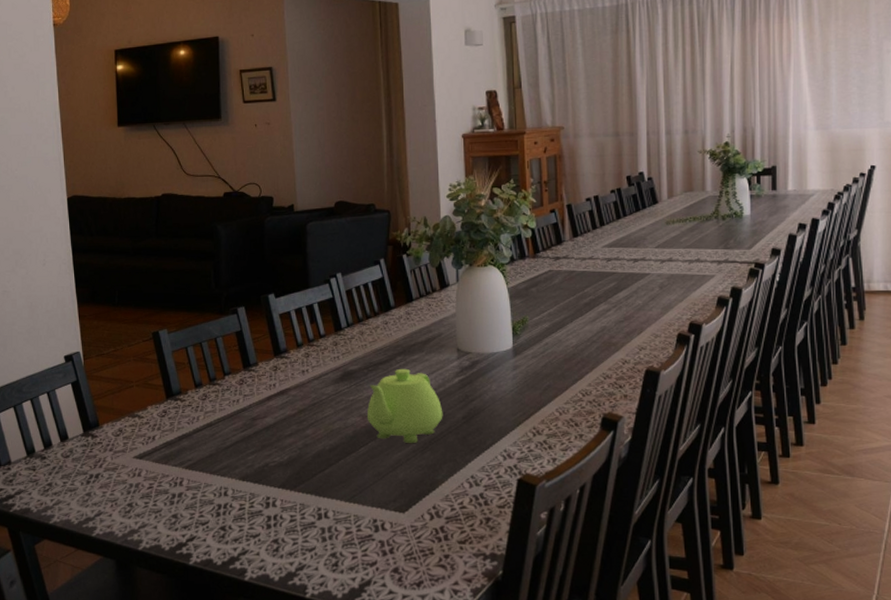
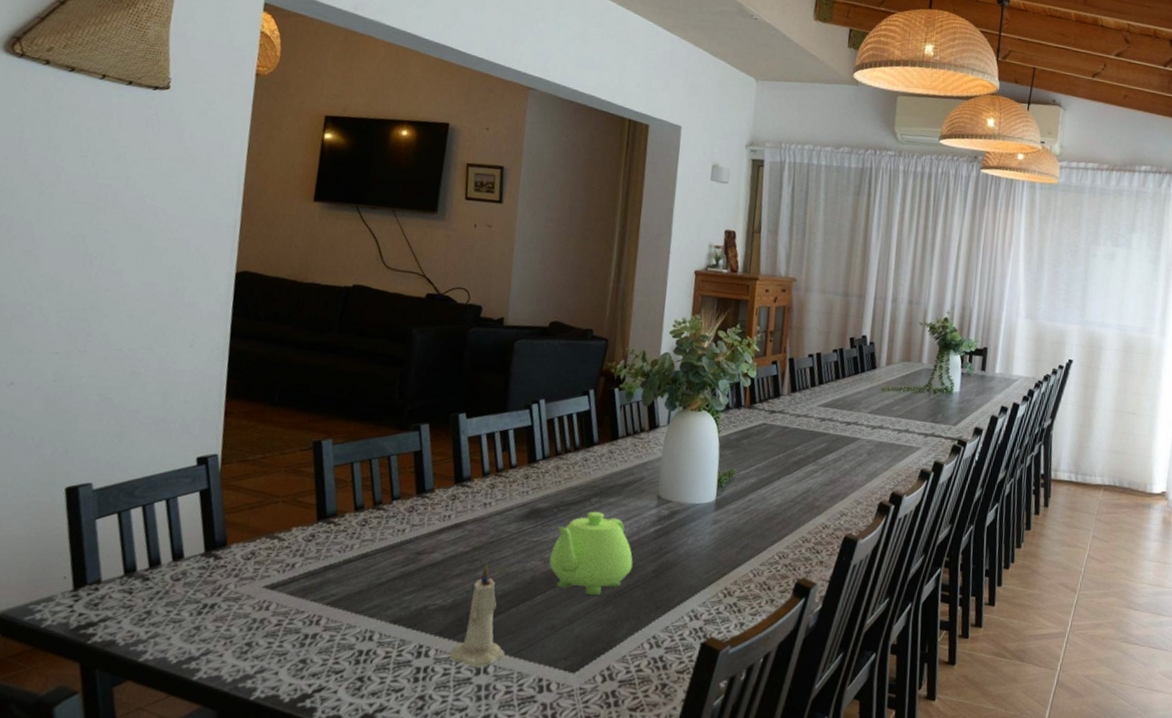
candle: none [293,422,340,512] -> present [449,563,505,667]

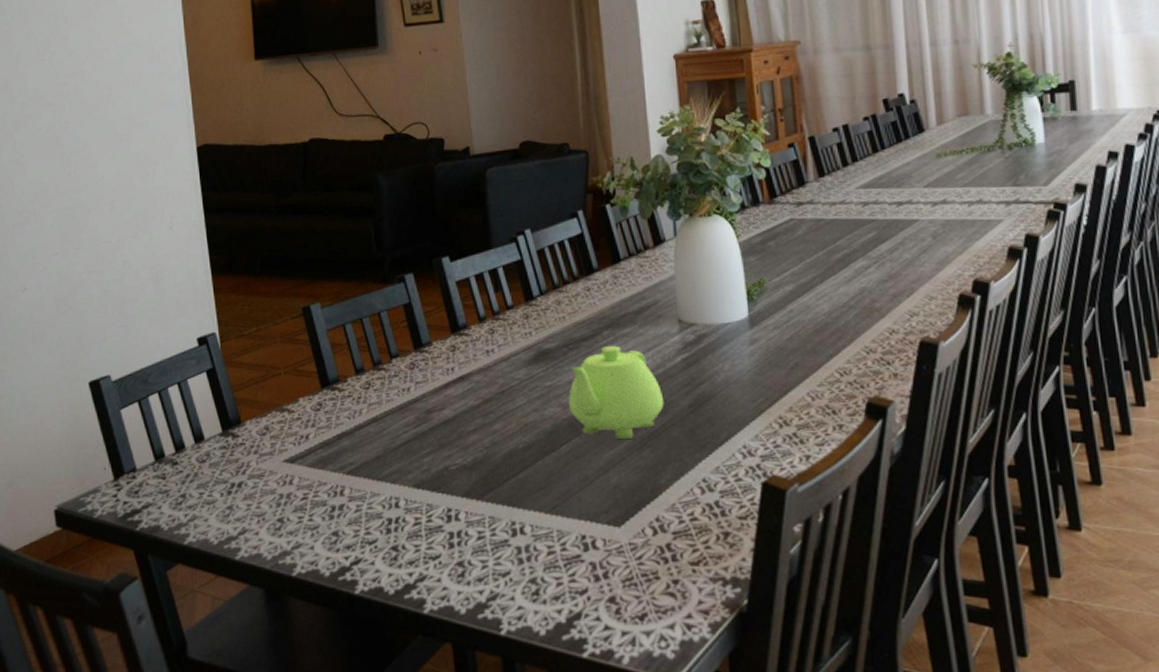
candle: present [449,563,505,667] -> none [480,415,540,527]

